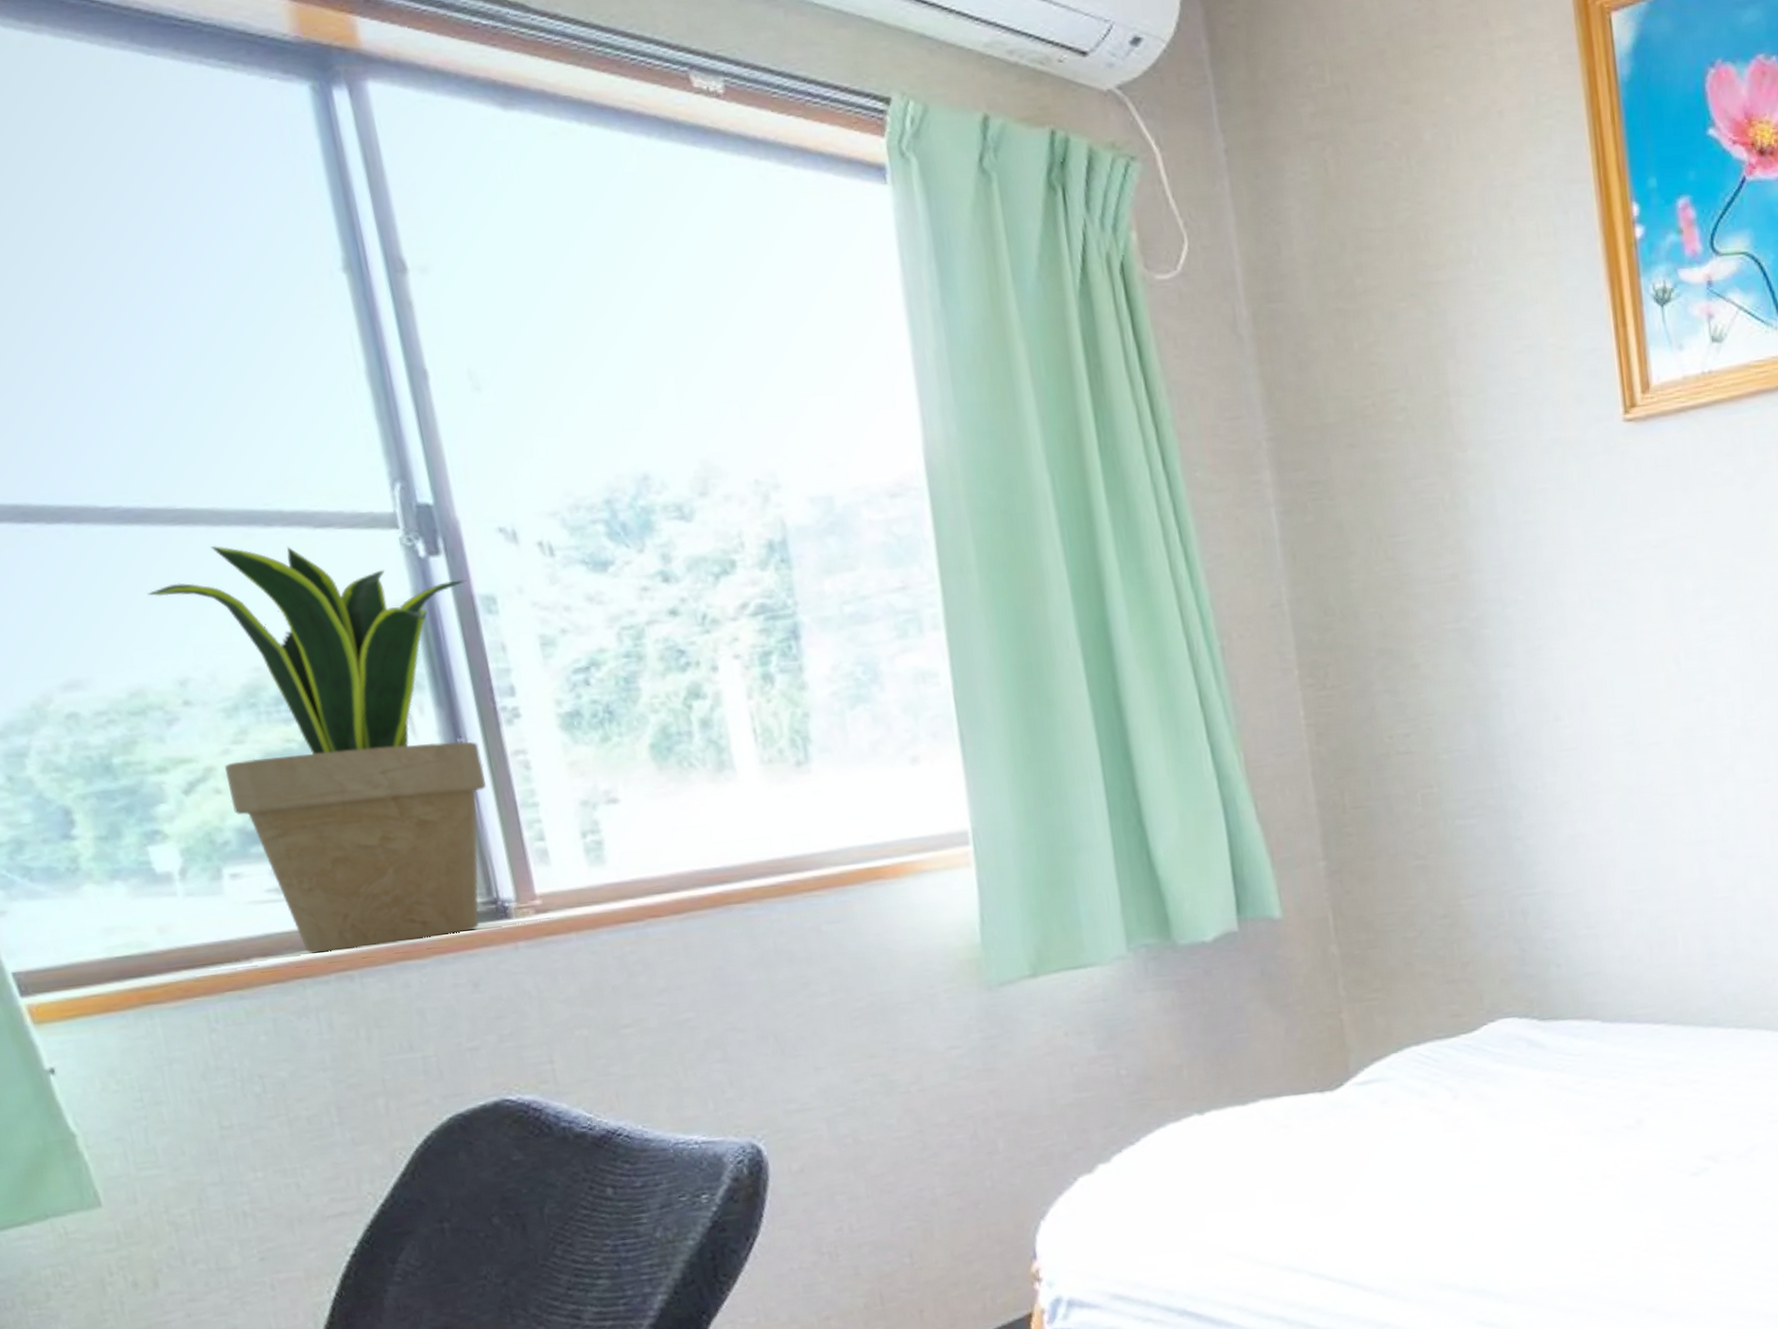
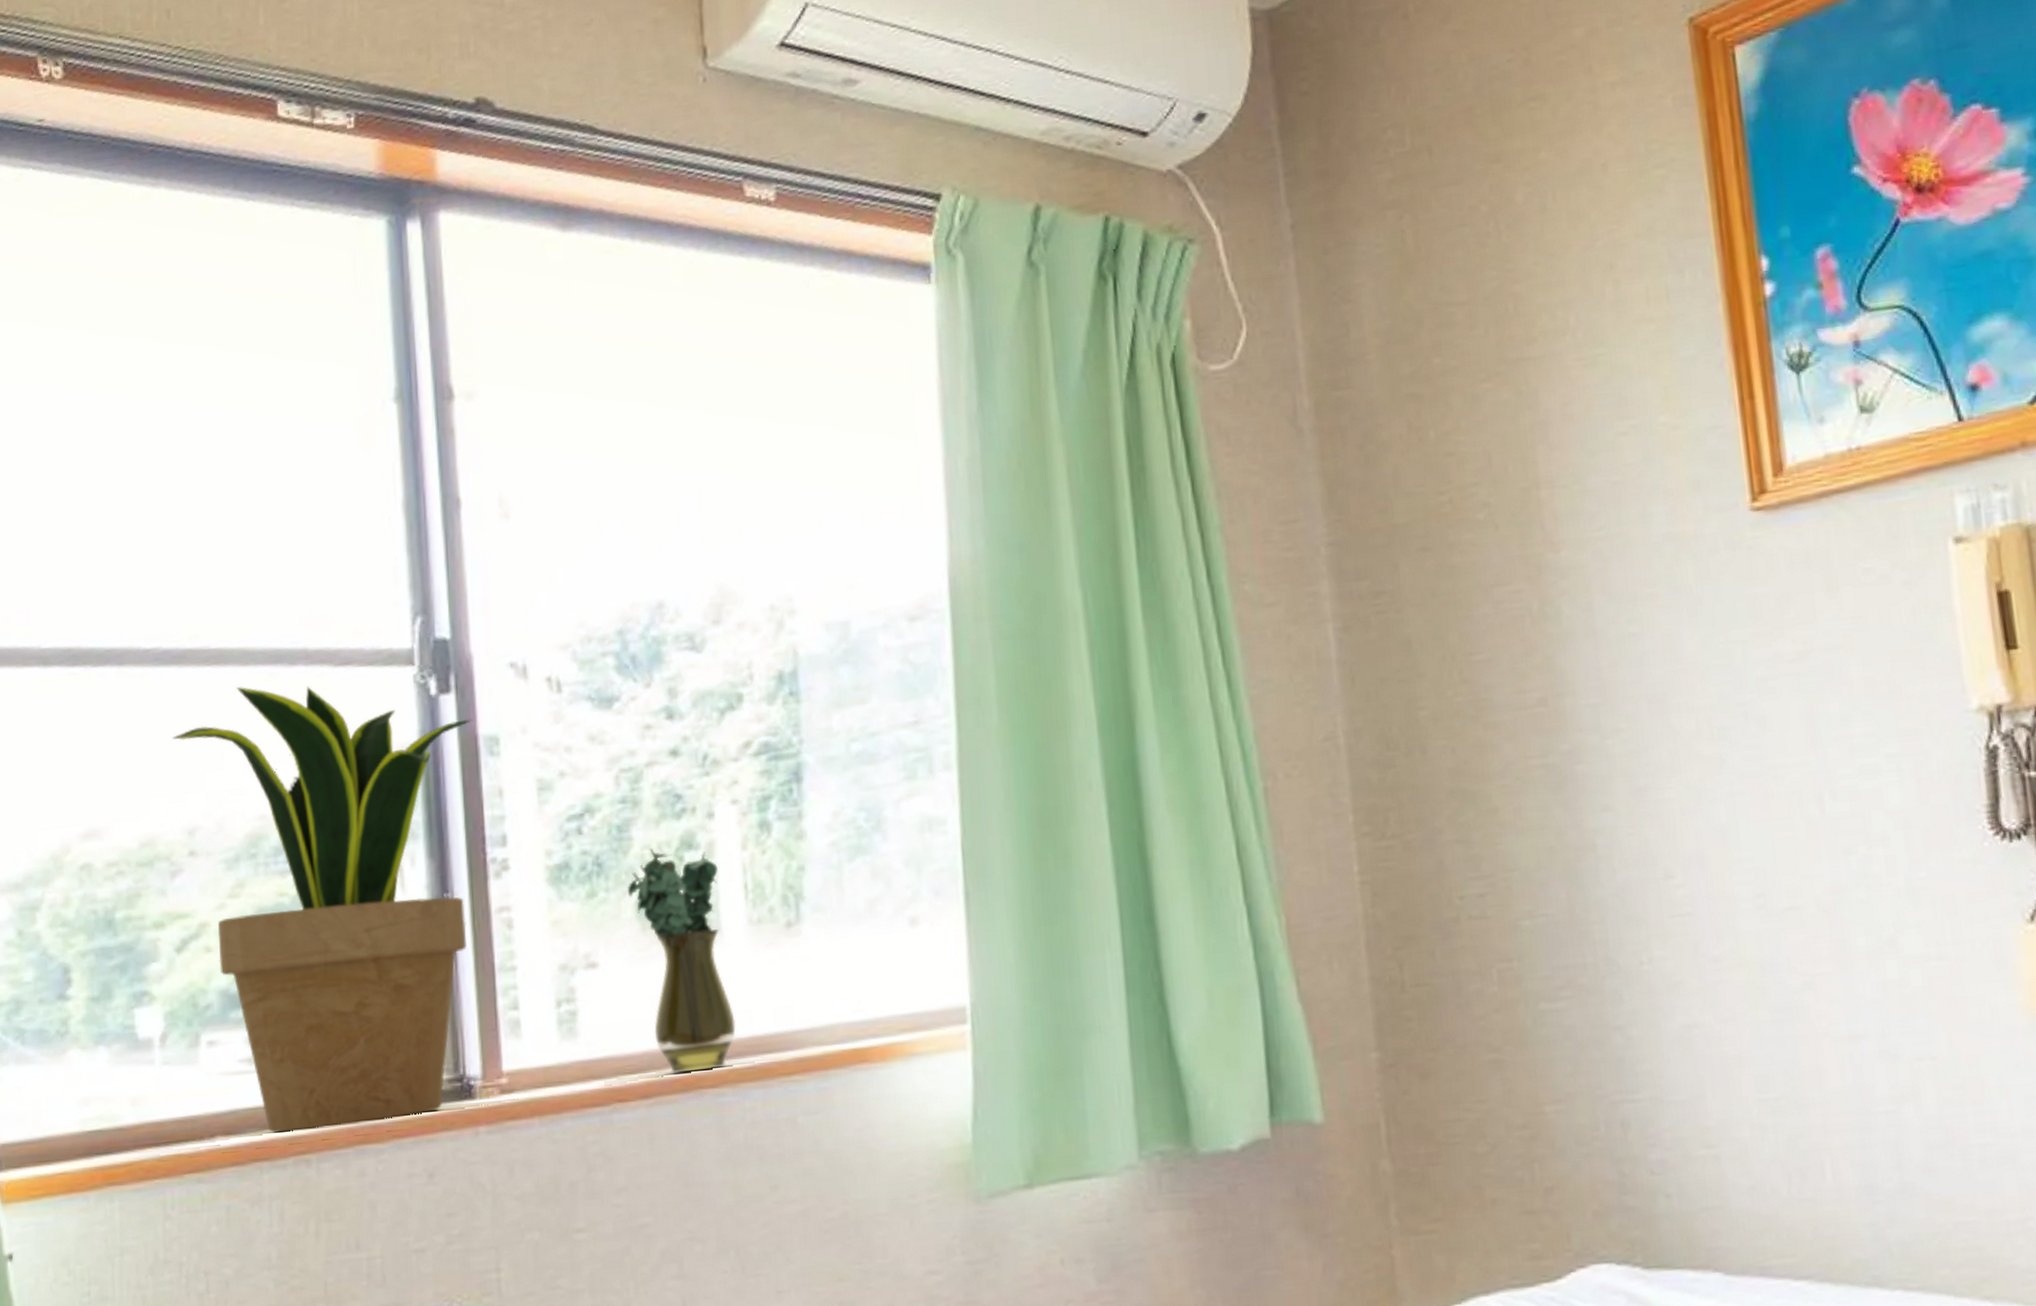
vase: none [640,698,757,892] -> present [628,848,736,1073]

